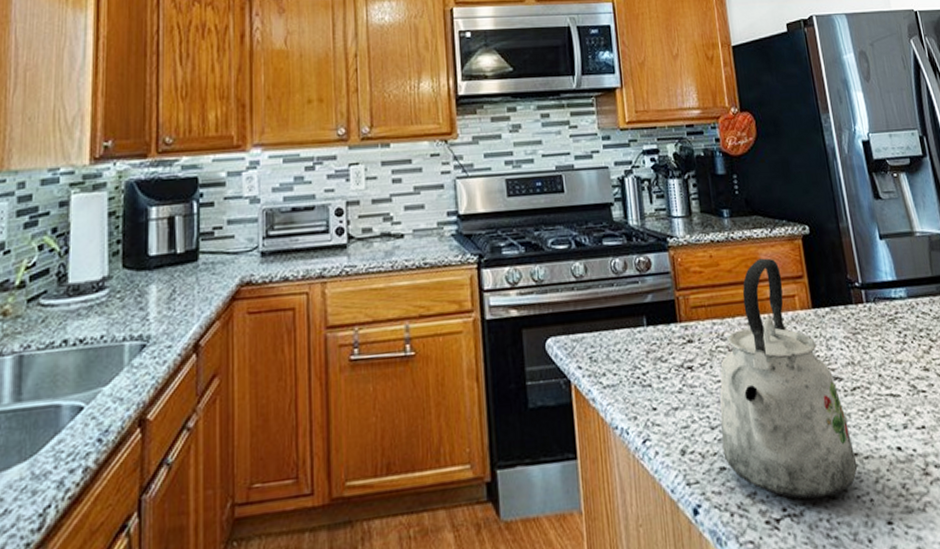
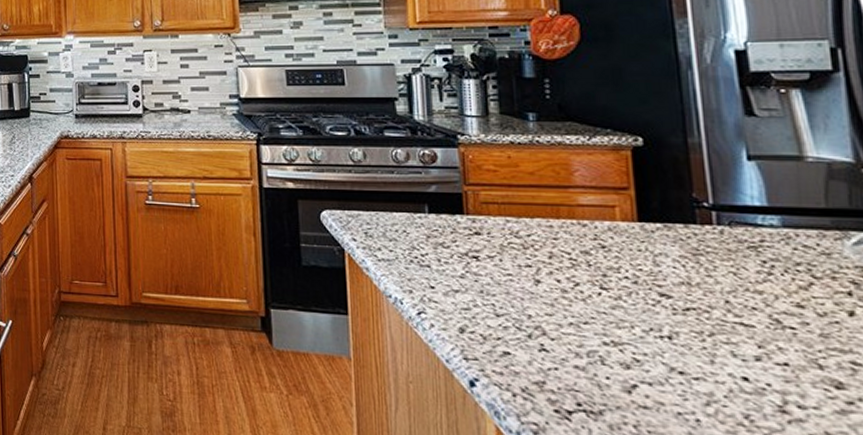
kettle: present [719,258,858,500] -> none [507,165,682,405]

